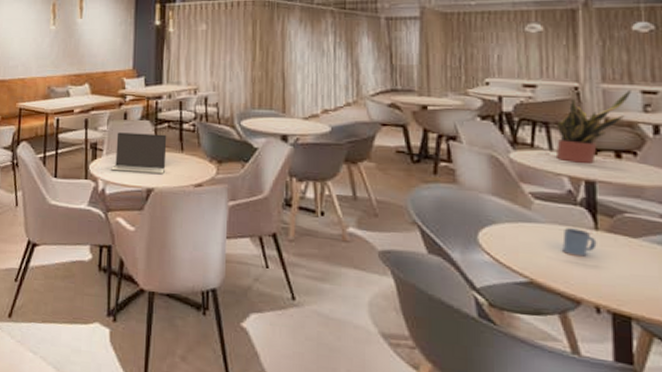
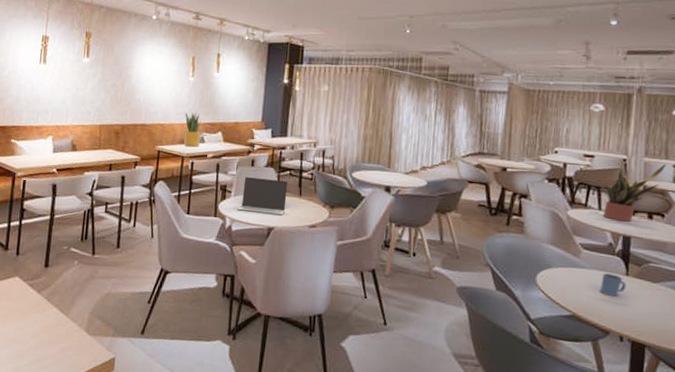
planter: none [46,63,65,103] -> present [183,111,201,148]

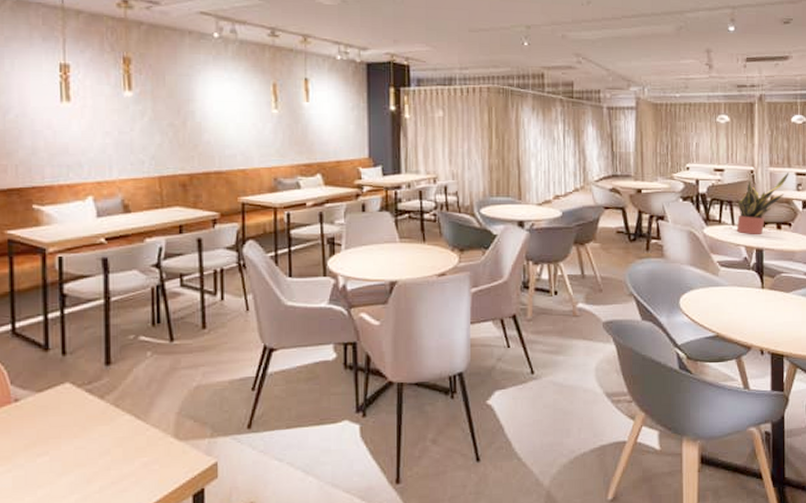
planter: present [183,111,201,148] -> none [270,151,295,196]
laptop: present [238,177,288,215] -> none [351,225,409,266]
mug: present [600,273,627,298] -> none [740,289,763,312]

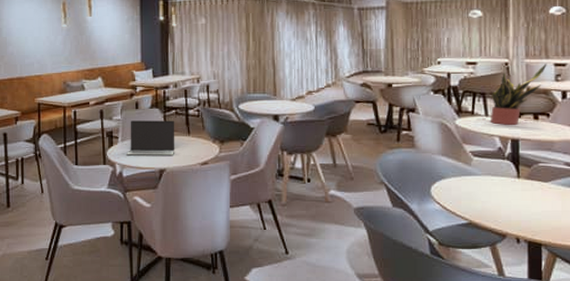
laptop: none [351,225,409,266] -> present [127,120,175,156]

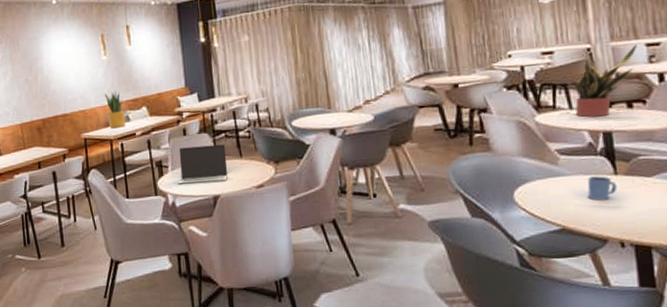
planter: none [60,59,80,97] -> present [103,90,126,130]
mug: none [494,178,519,201] -> present [587,176,617,202]

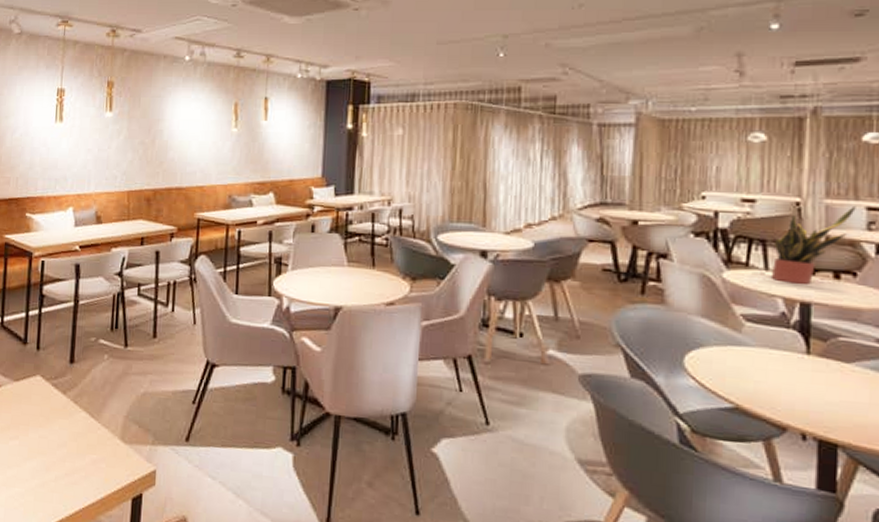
planter: present [103,90,126,130] -> none [227,169,248,214]
laptop: present [178,144,228,184] -> none [297,246,358,291]
mug: present [587,176,617,202] -> none [772,352,808,383]

